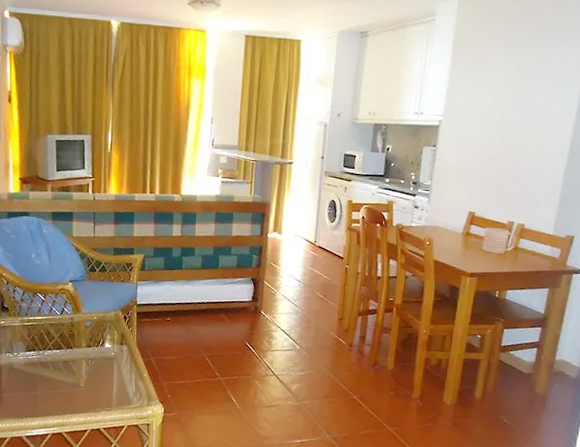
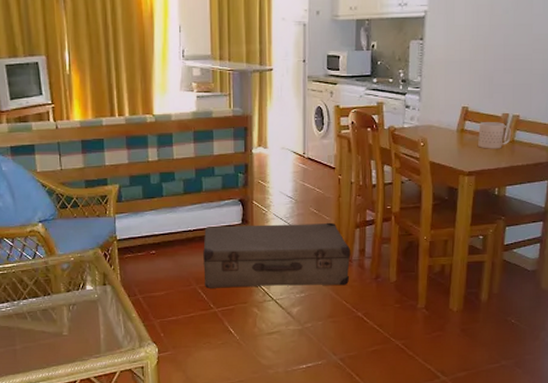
suitcase: none [213,301,352,369] -> present [203,222,351,288]

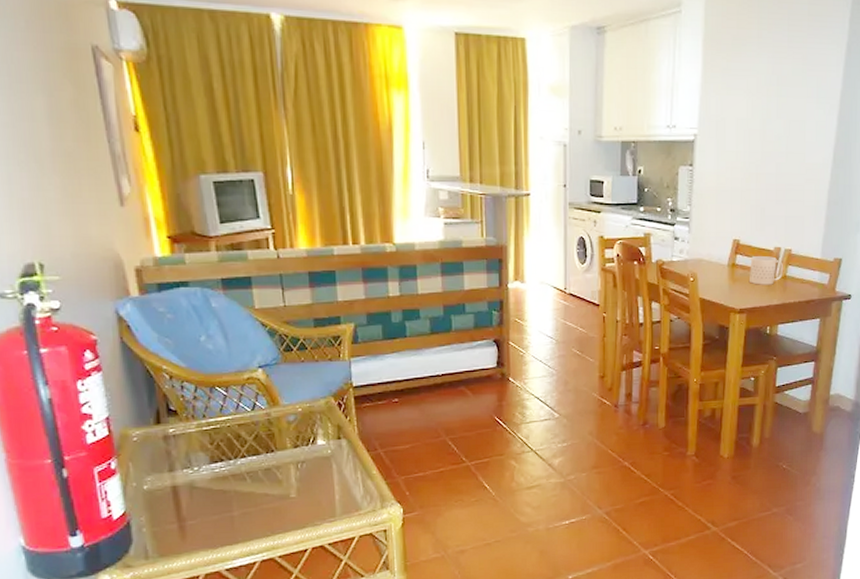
suitcase: present [203,222,351,288] -> none [453,364,617,440]

